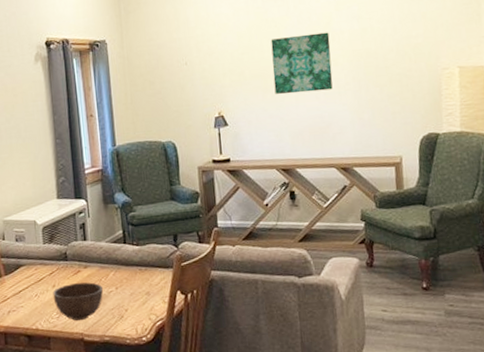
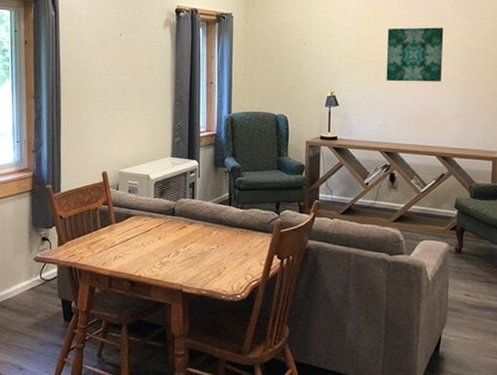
bowl: present [53,282,104,321] -> none [158,238,206,273]

